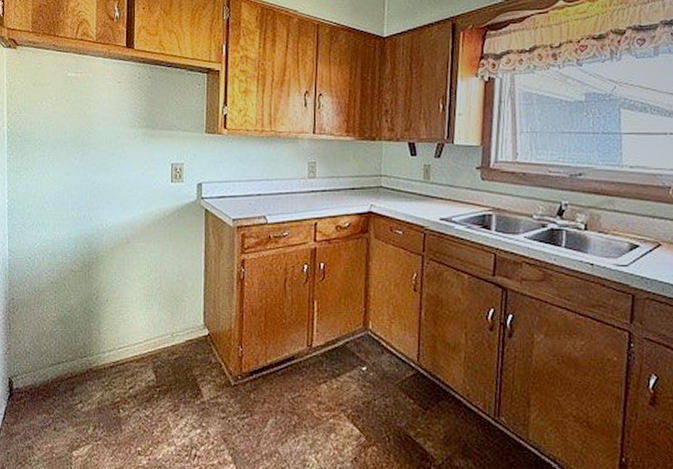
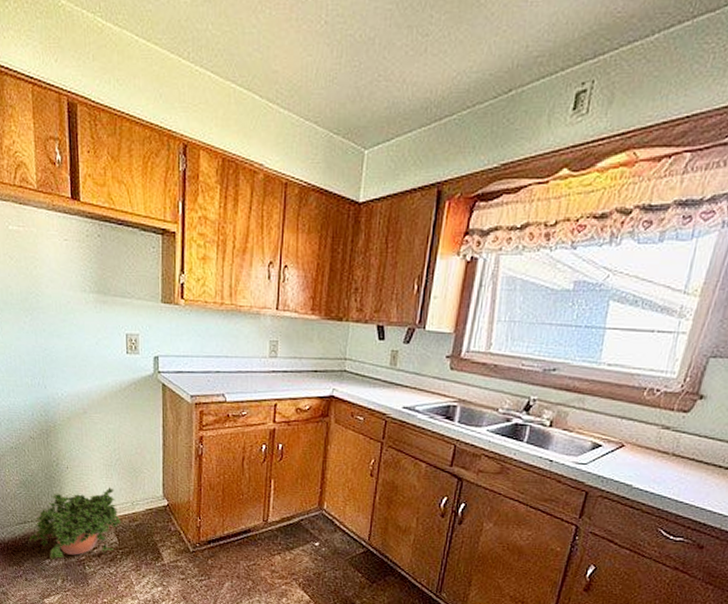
potted plant: none [61,319,160,406] -> present [29,487,121,561]

